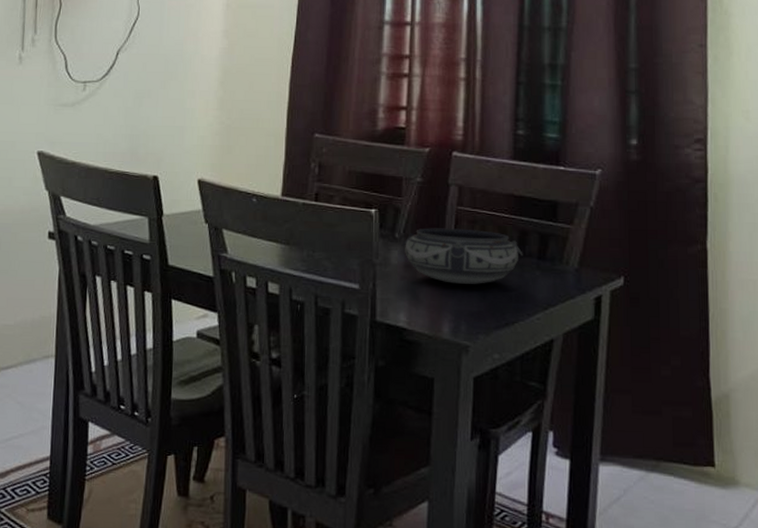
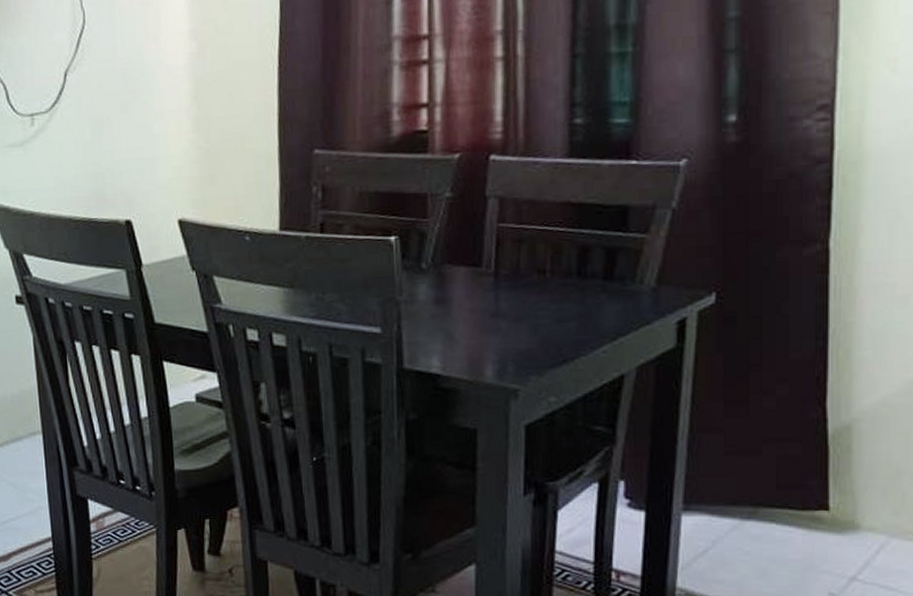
bowl: present [401,228,523,284] -> none [430,250,584,318]

